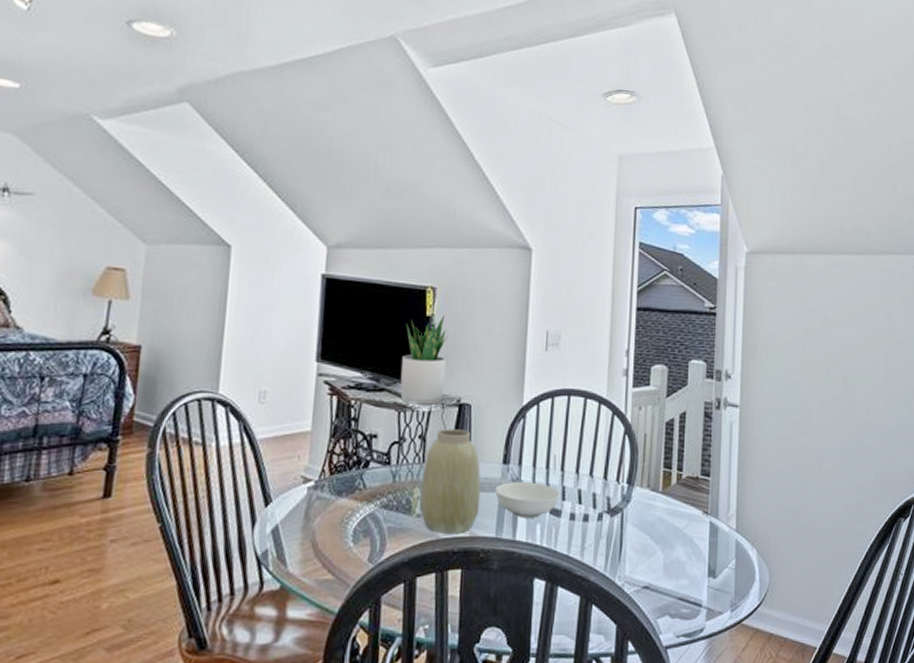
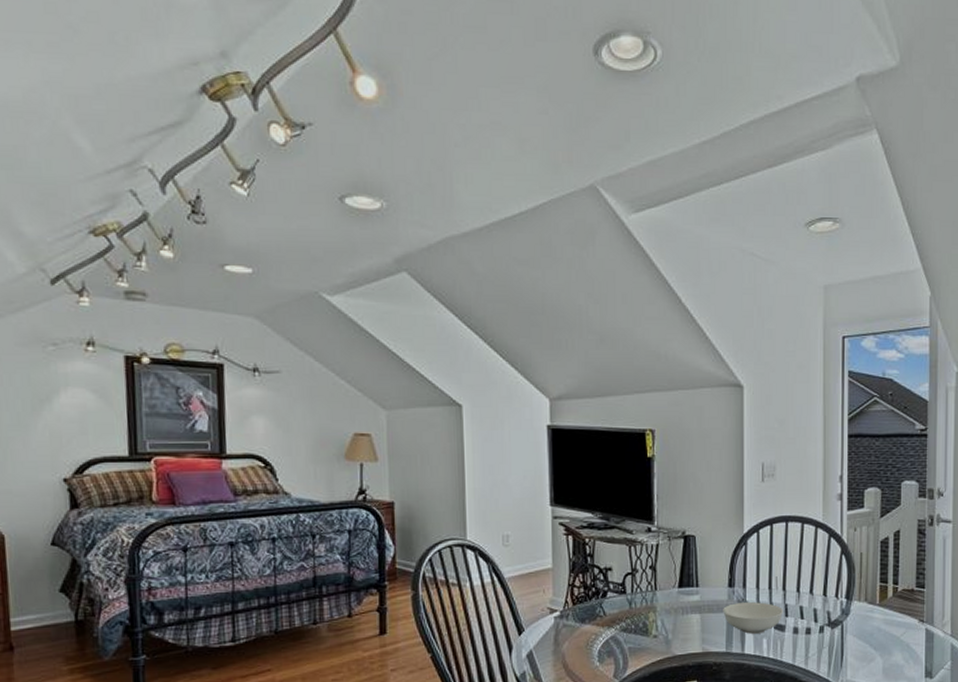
planter: present [400,316,449,405] -> none [627,456,670,539]
vase: present [420,429,481,533] -> none [655,558,710,651]

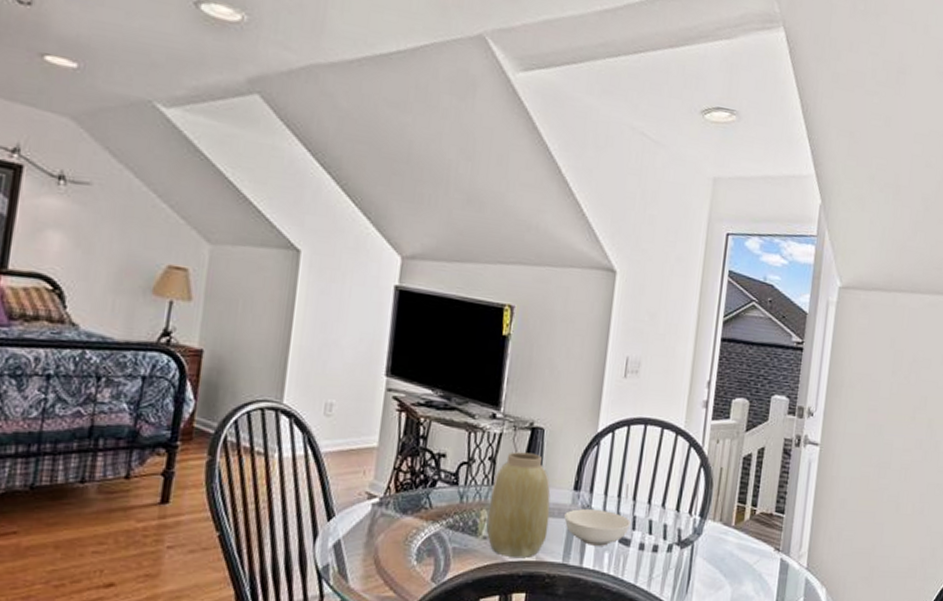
vase: none [655,558,710,651] -> present [486,452,551,557]

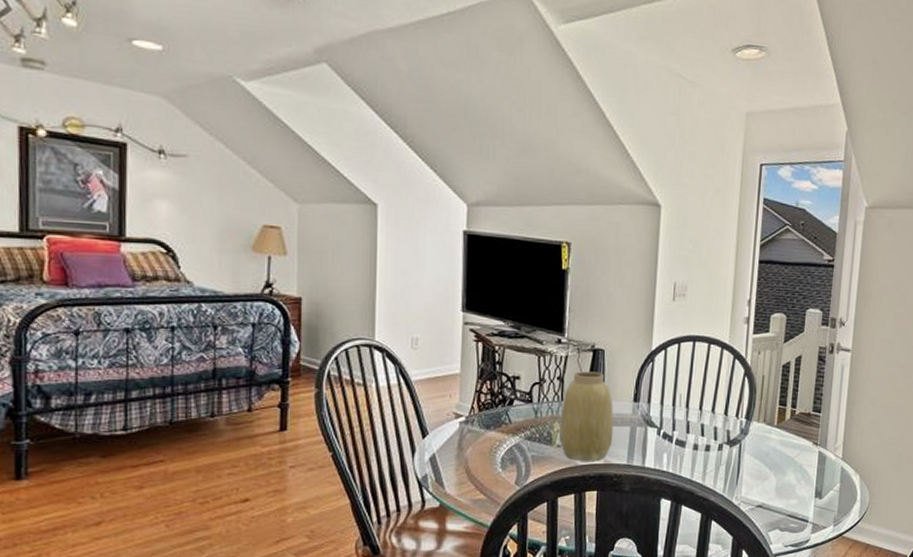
bowl: present [564,509,632,546] -> none [626,418,686,448]

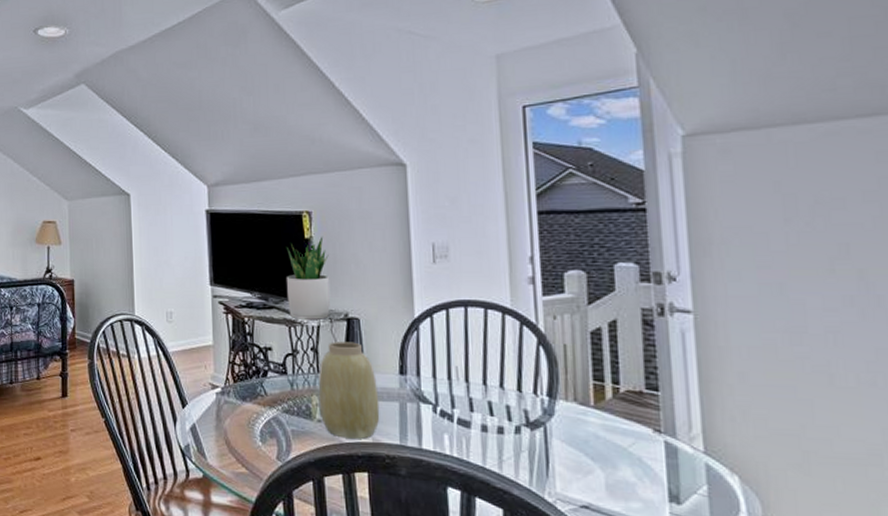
planter: none [539,269,583,350] -> present [286,237,330,319]

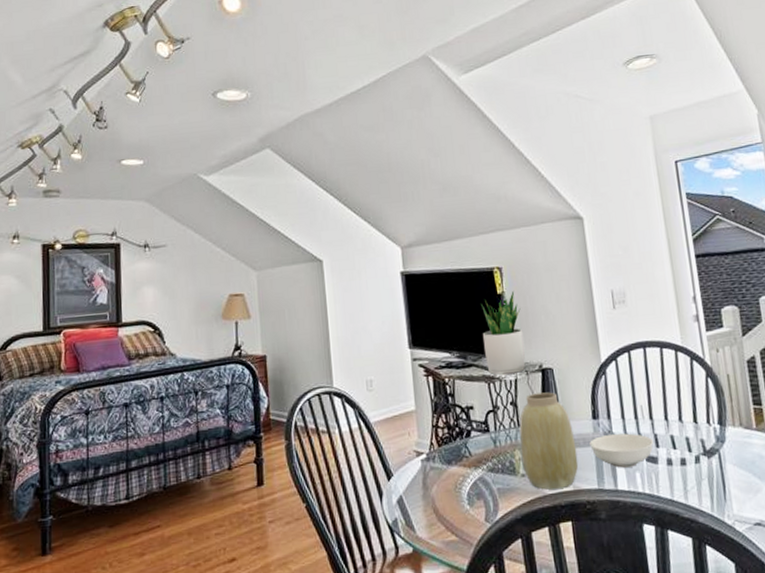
bowl: none [394,392,468,428] -> present [589,433,654,468]

